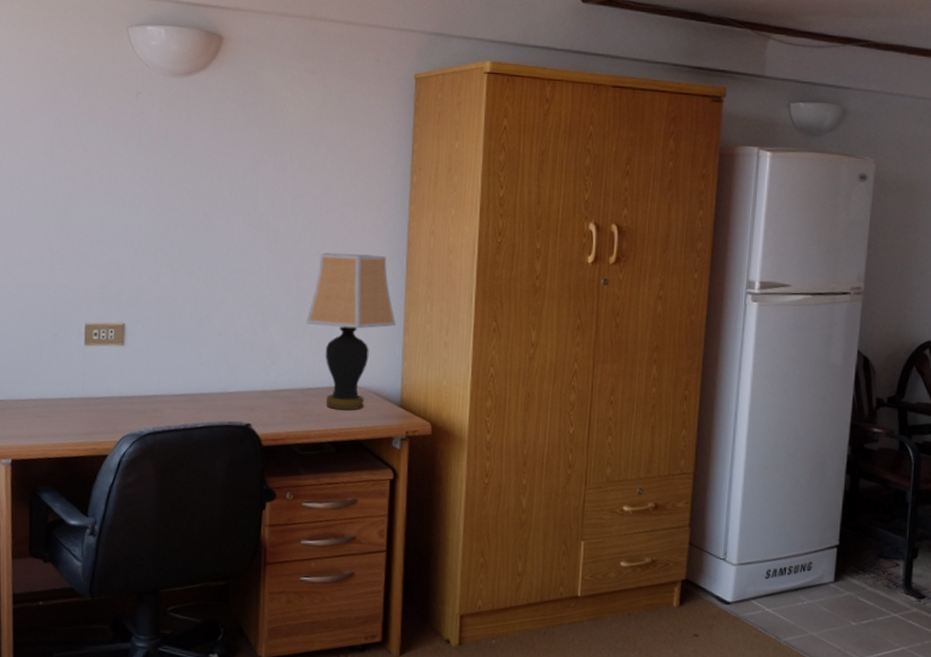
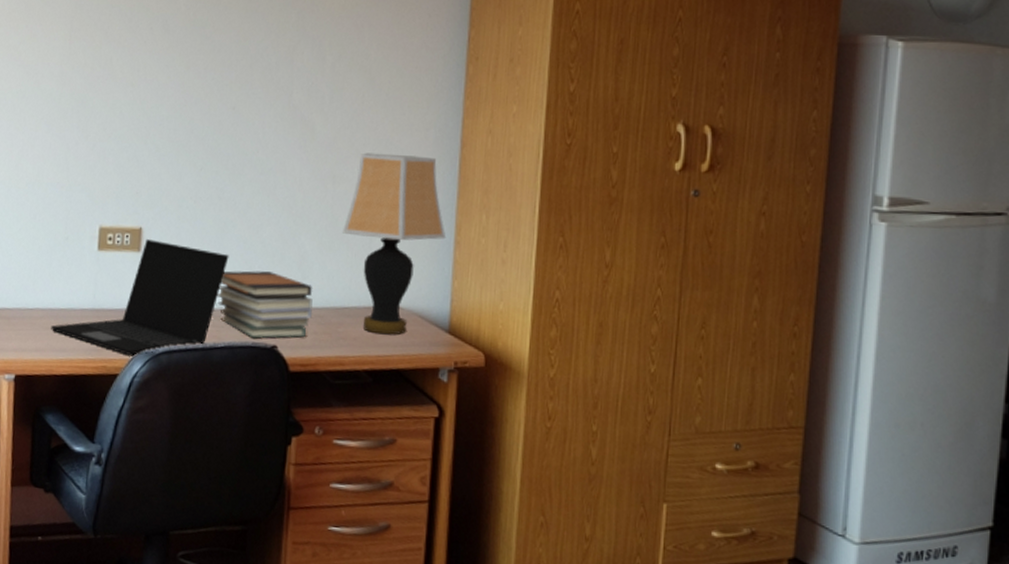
laptop: none [43,334,205,437] -> present [51,239,229,355]
book stack: none [195,359,282,418] -> present [217,270,313,338]

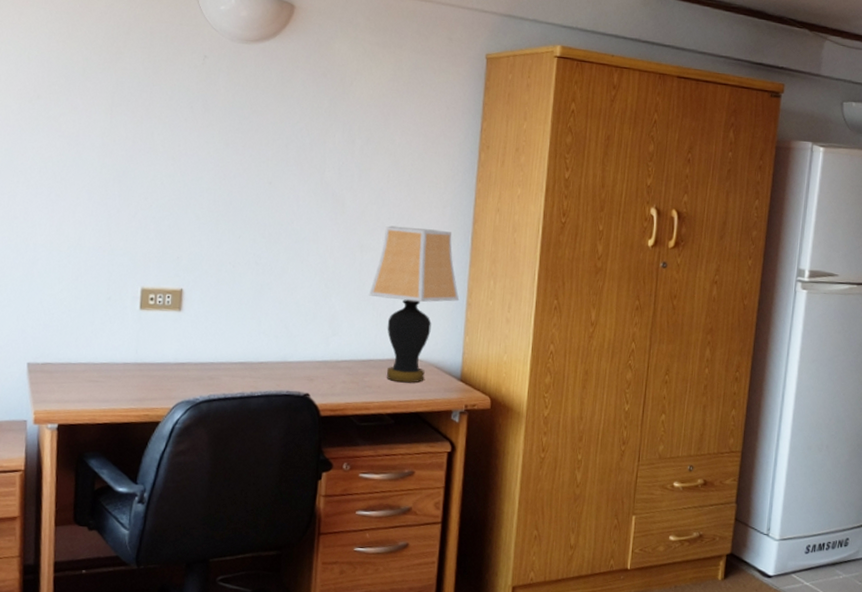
laptop: present [51,239,229,355] -> none [93,300,266,404]
book stack: present [217,270,313,338] -> none [254,328,342,388]

